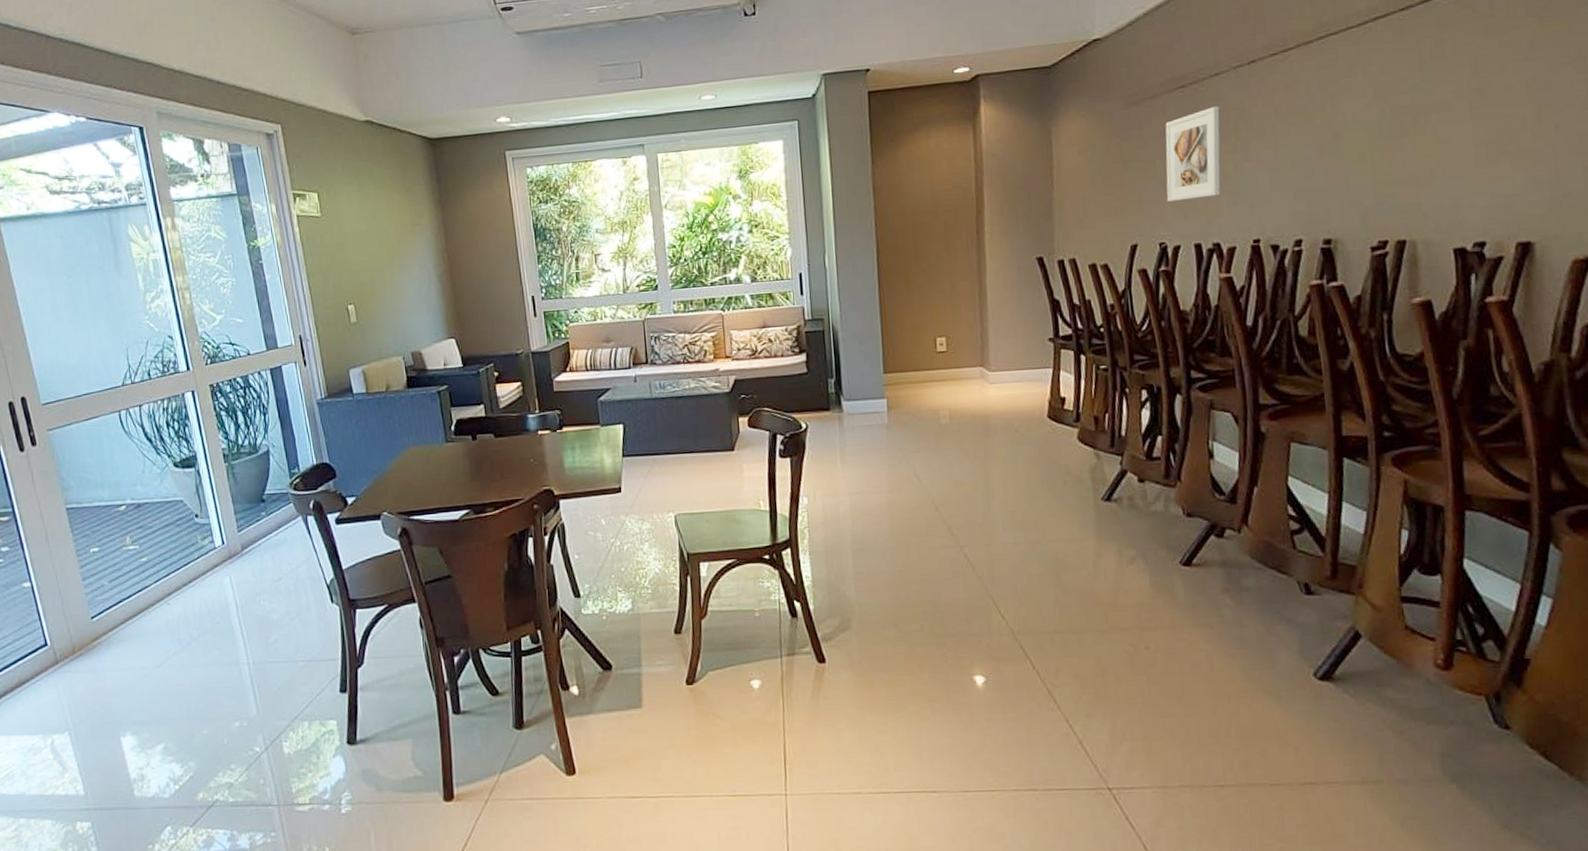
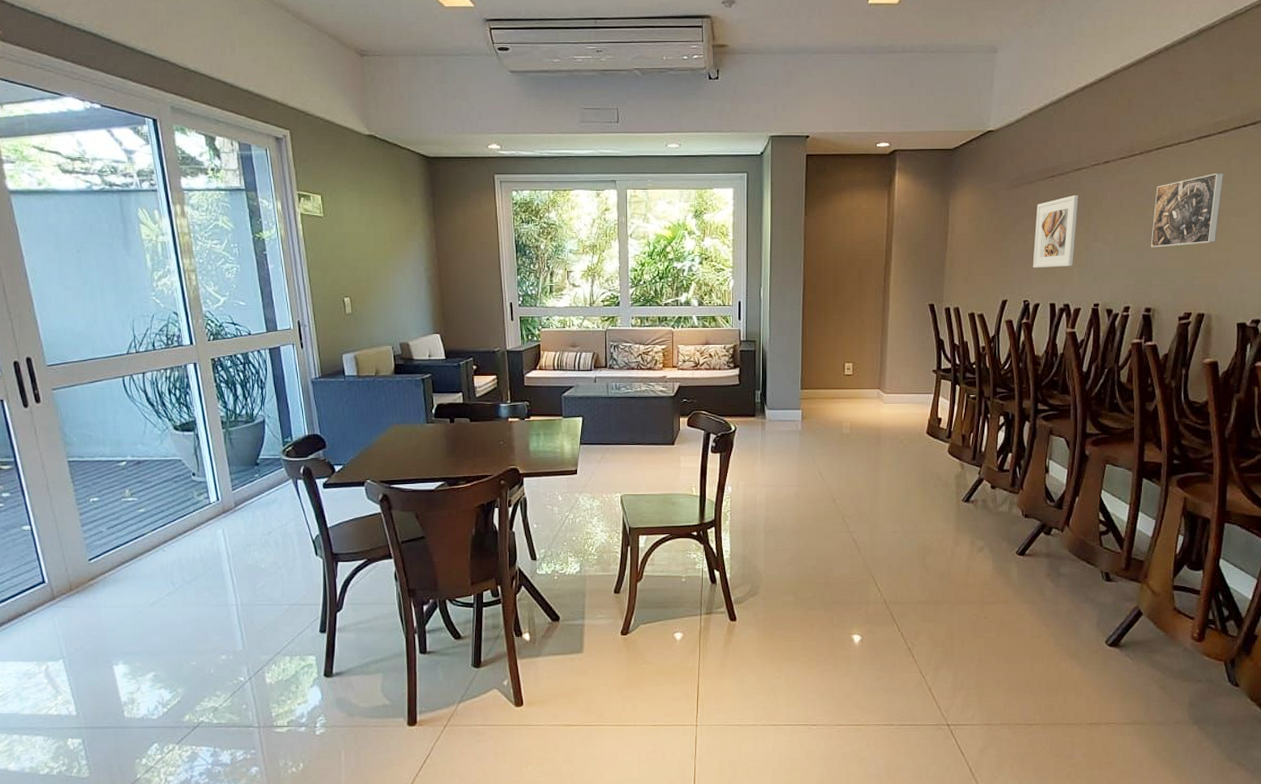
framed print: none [1322,59,1415,162] -> present [1151,172,1224,248]

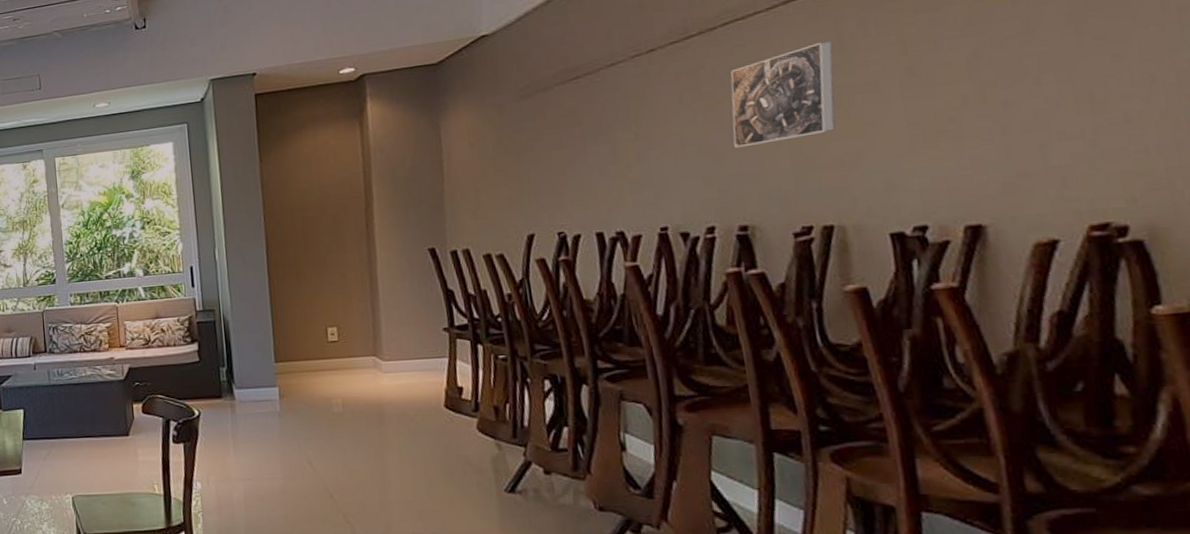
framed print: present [1032,194,1079,268] -> none [559,95,622,191]

